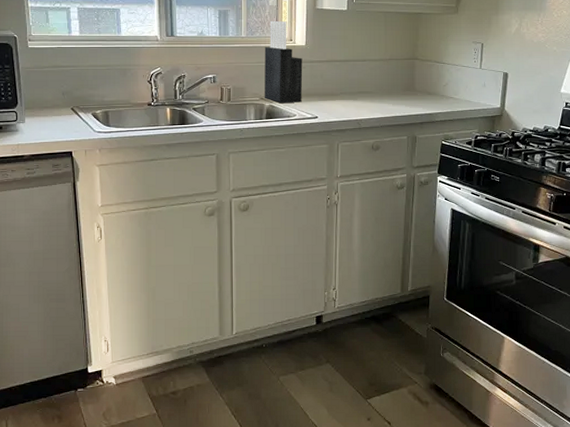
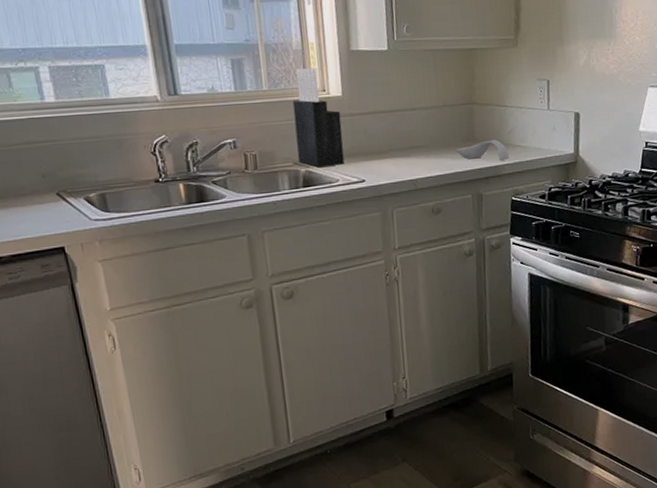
spoon rest: none [397,91,443,109] -> present [456,139,509,161]

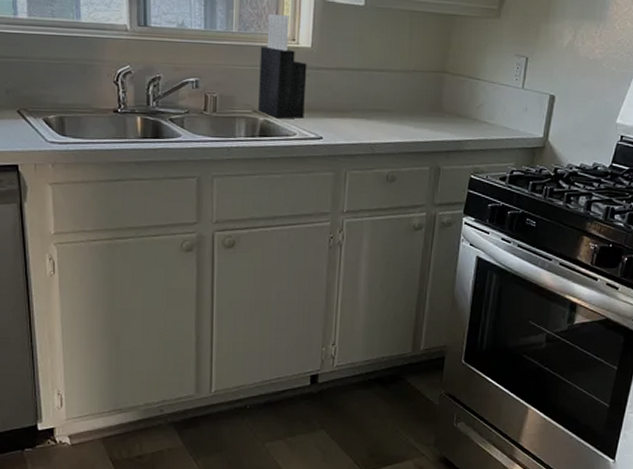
spoon rest: present [456,139,509,161] -> none [420,112,475,136]

